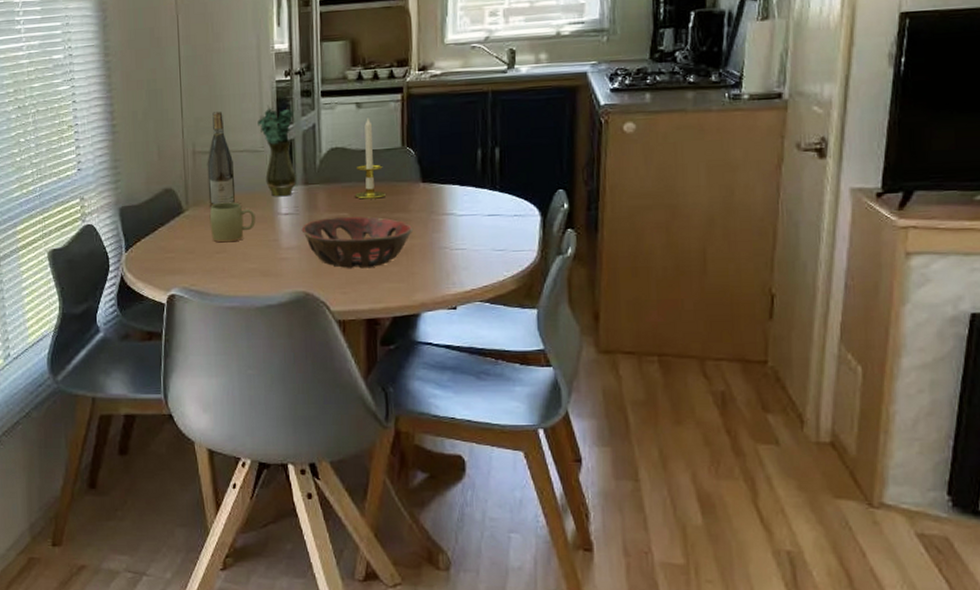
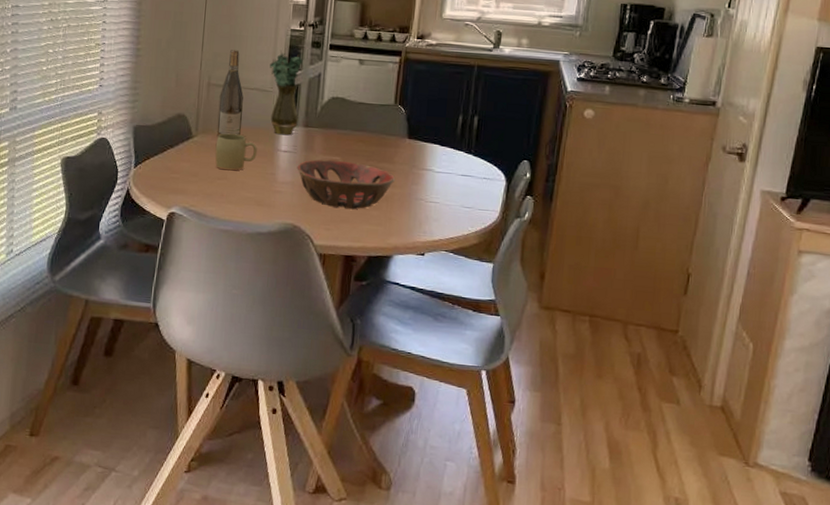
candle: present [355,118,386,199] -> none [348,74,376,148]

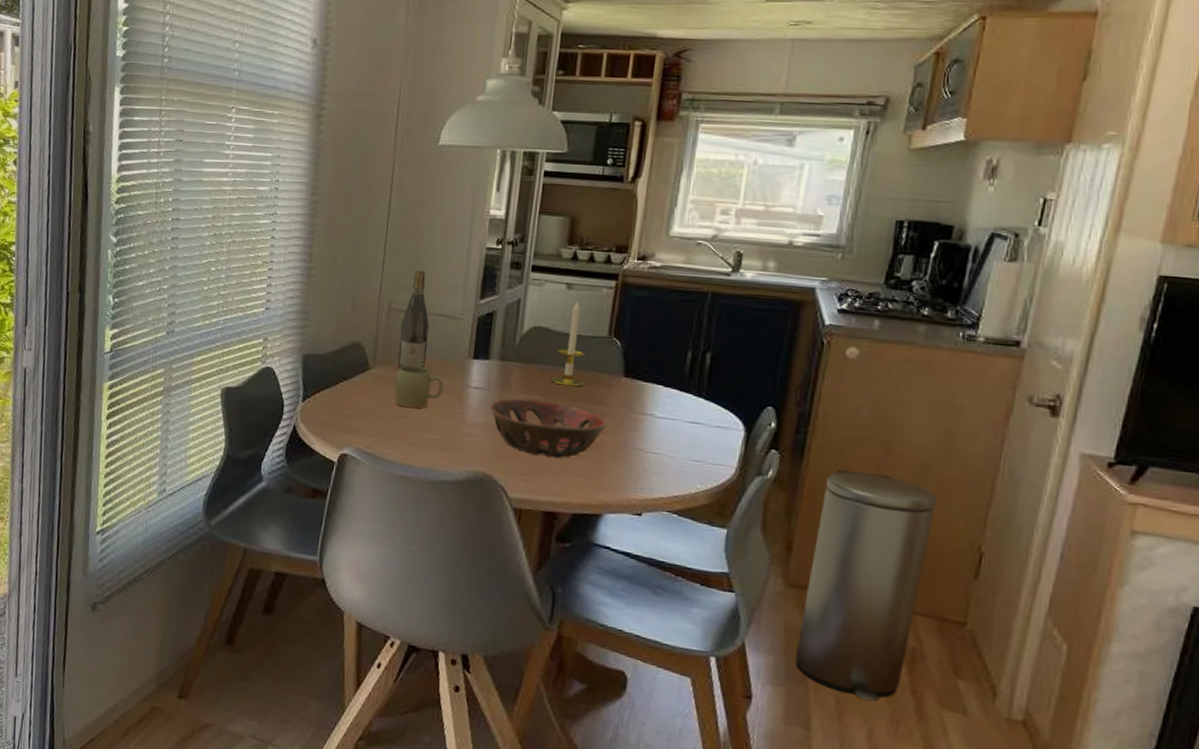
vase: present [270,50,303,135] -> none [460,271,500,370]
candle: none [348,74,376,148] -> present [552,300,586,387]
pedal bin: none [549,210,655,400] -> present [795,469,937,703]

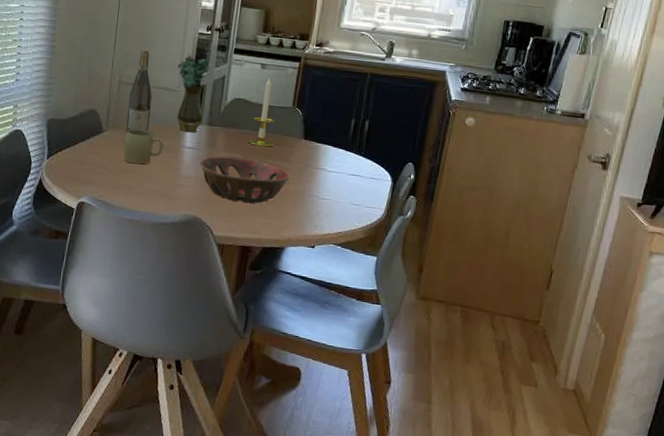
vase: none [460,271,500,370] -> present [176,52,209,133]
pedal bin: present [795,469,937,703] -> none [422,210,524,382]

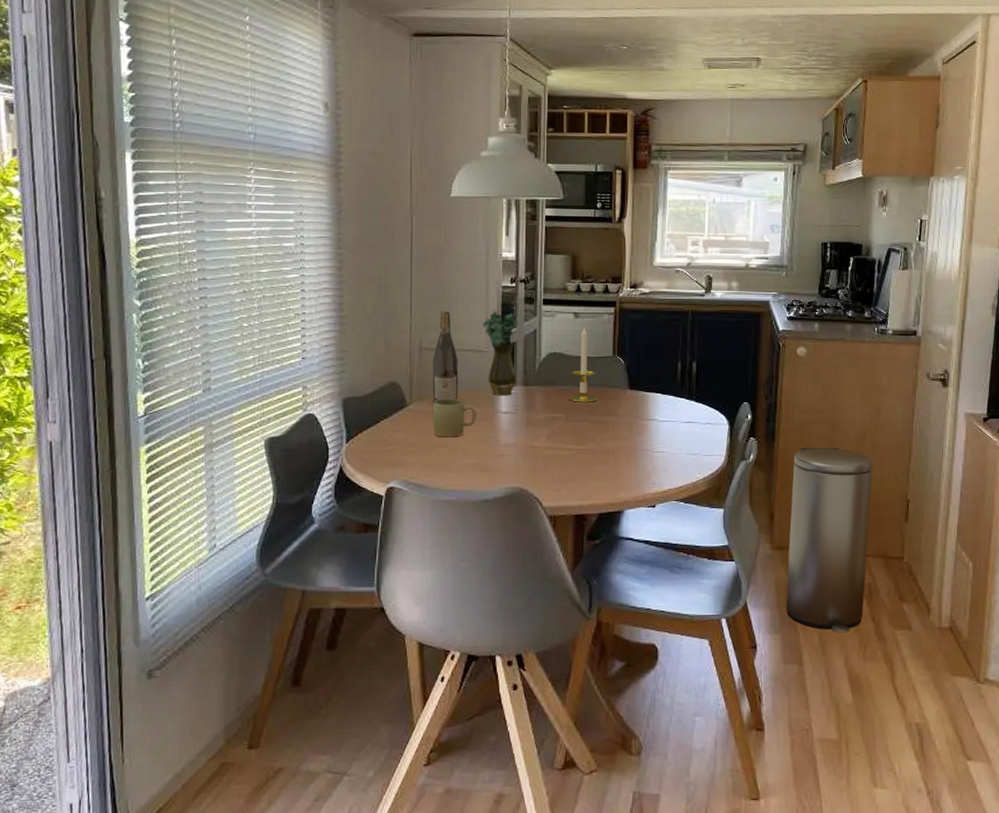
decorative bowl: present [200,156,291,204] -> none [519,417,620,467]
pedal bin: none [422,210,524,382] -> present [786,447,873,633]

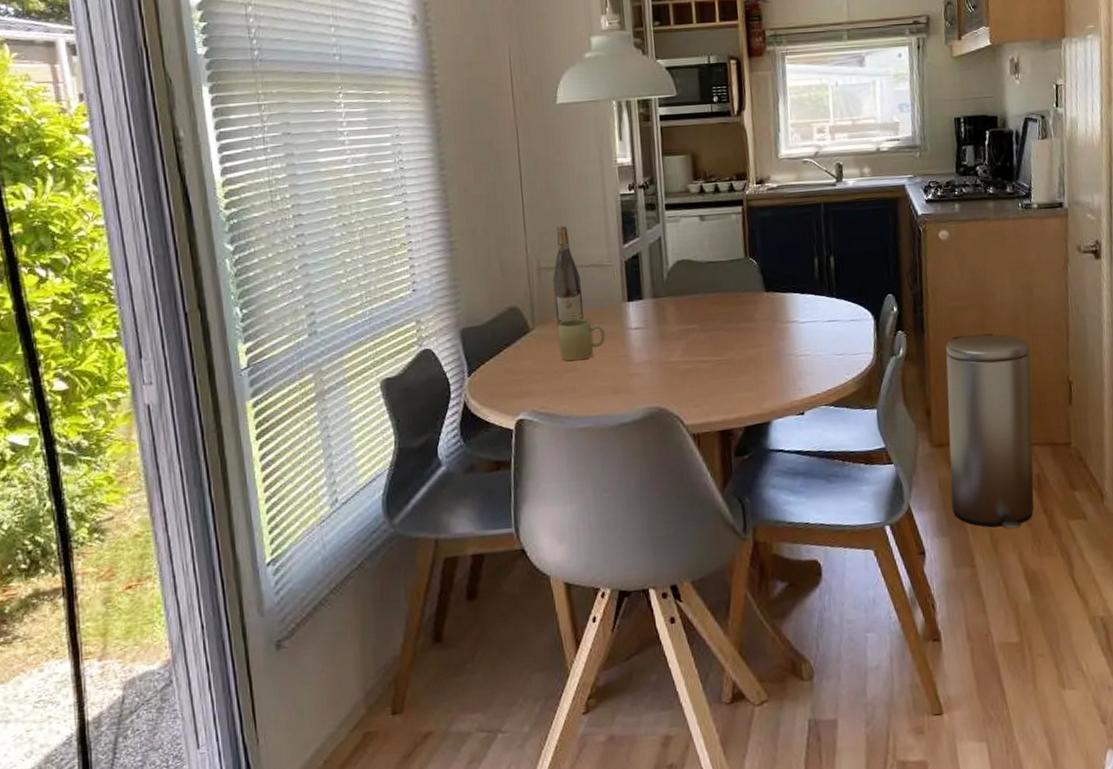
vase: present [483,308,517,396] -> none [603,218,645,312]
candle: present [570,327,597,402] -> none [702,230,732,311]

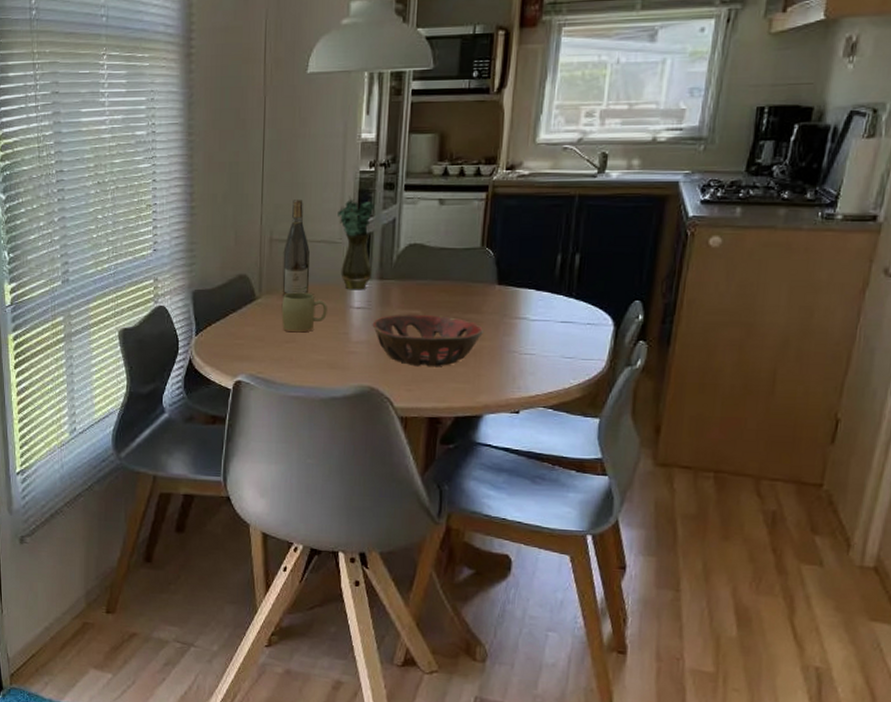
vase: none [603,218,645,312] -> present [337,195,375,290]
decorative bowl: none [652,327,760,381] -> present [372,314,485,367]
pedal bin: present [945,333,1034,530] -> none [665,353,796,563]

